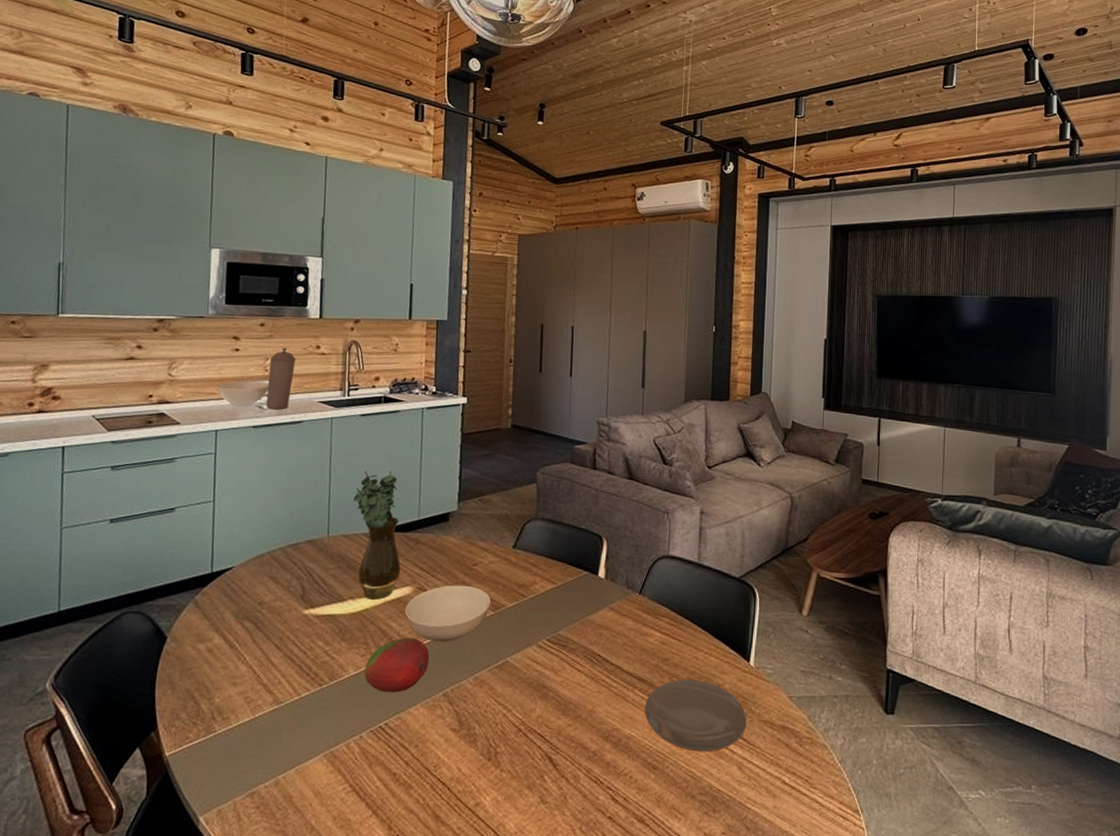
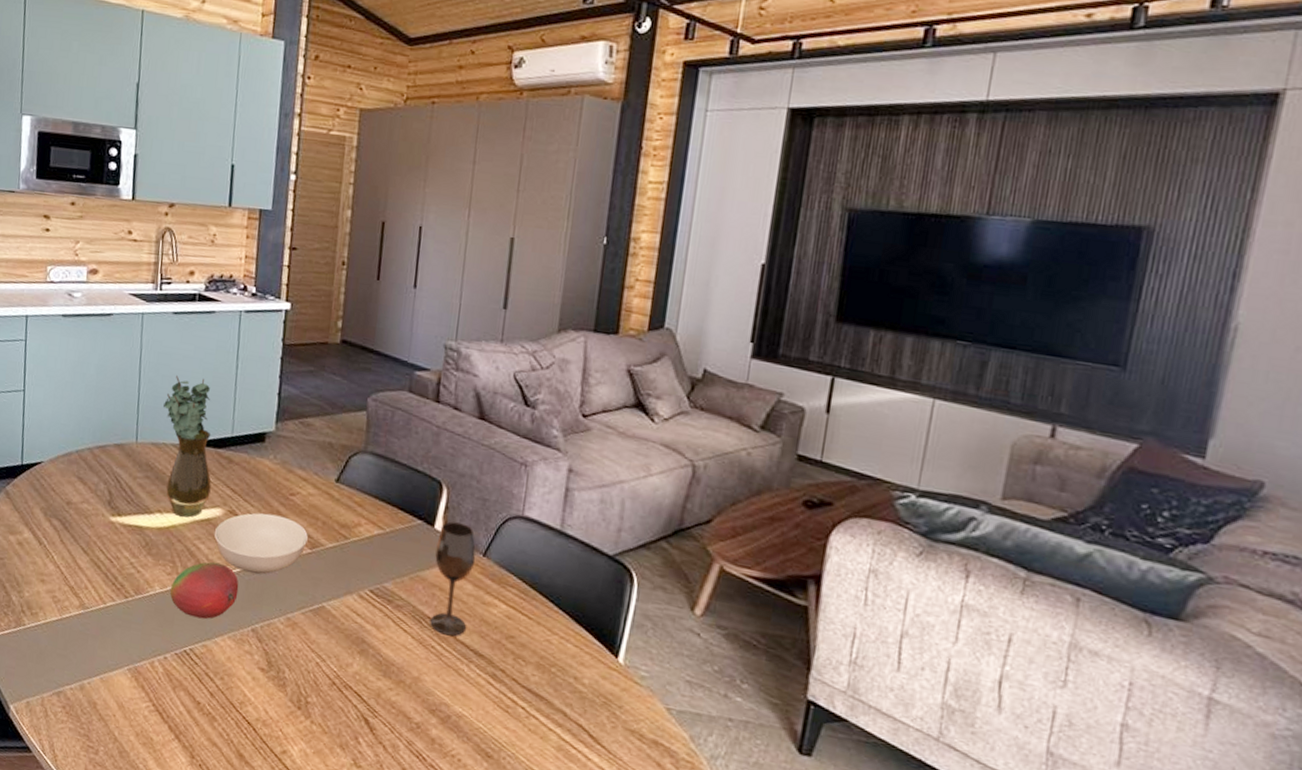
bowl: present [216,381,269,407] -> none [26,264,79,293]
canister: present [266,347,296,410] -> none [76,230,107,299]
wine glass: none [599,569,633,668] -> present [430,521,476,636]
plate: present [644,679,747,753] -> none [480,662,609,753]

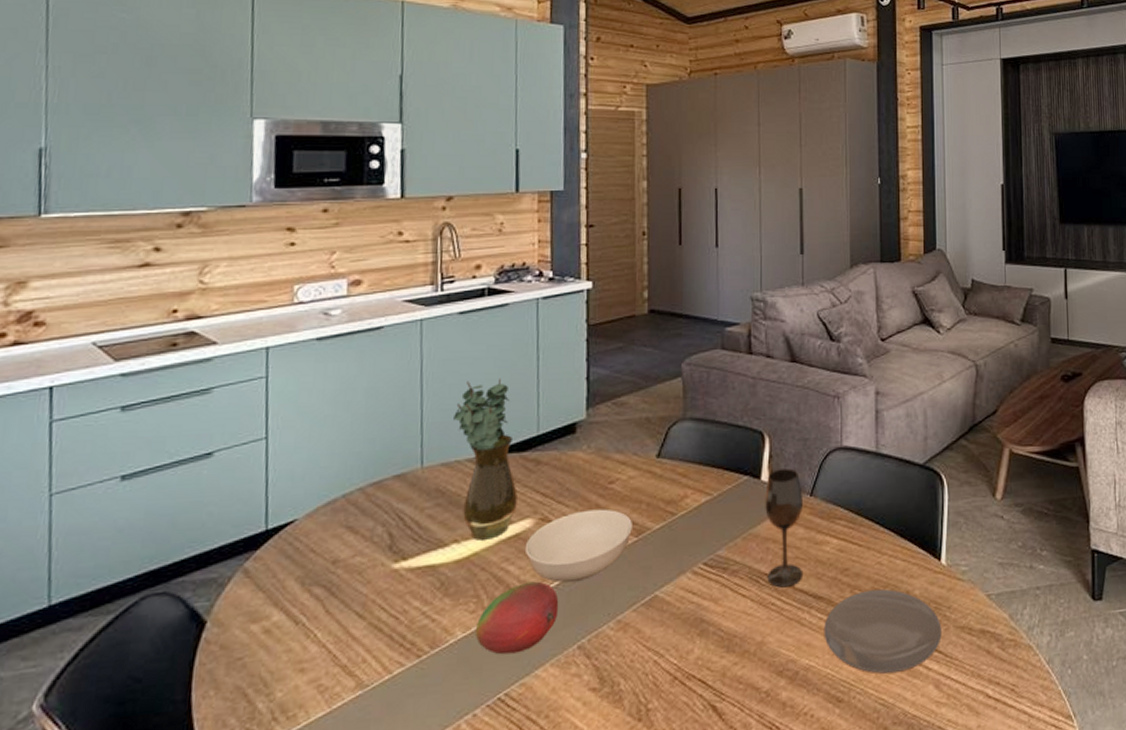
plate: none [480,662,609,753] -> present [824,589,942,675]

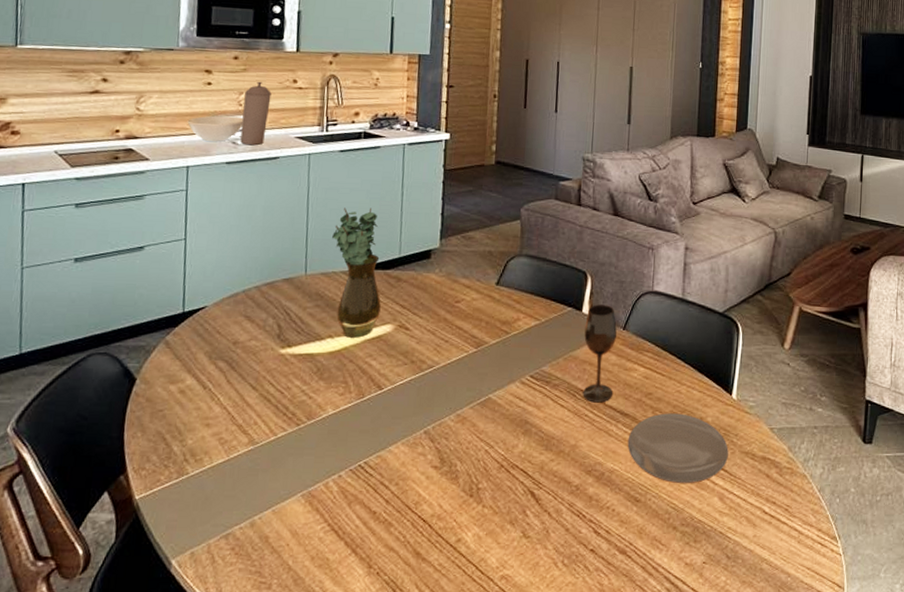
bowl: none [265,281,337,315] -> present [187,115,244,142]
canister: none [333,237,371,315] -> present [240,81,272,146]
fruit: present [475,581,559,655] -> none [342,375,411,431]
bowl: present [524,509,632,583] -> none [385,322,473,380]

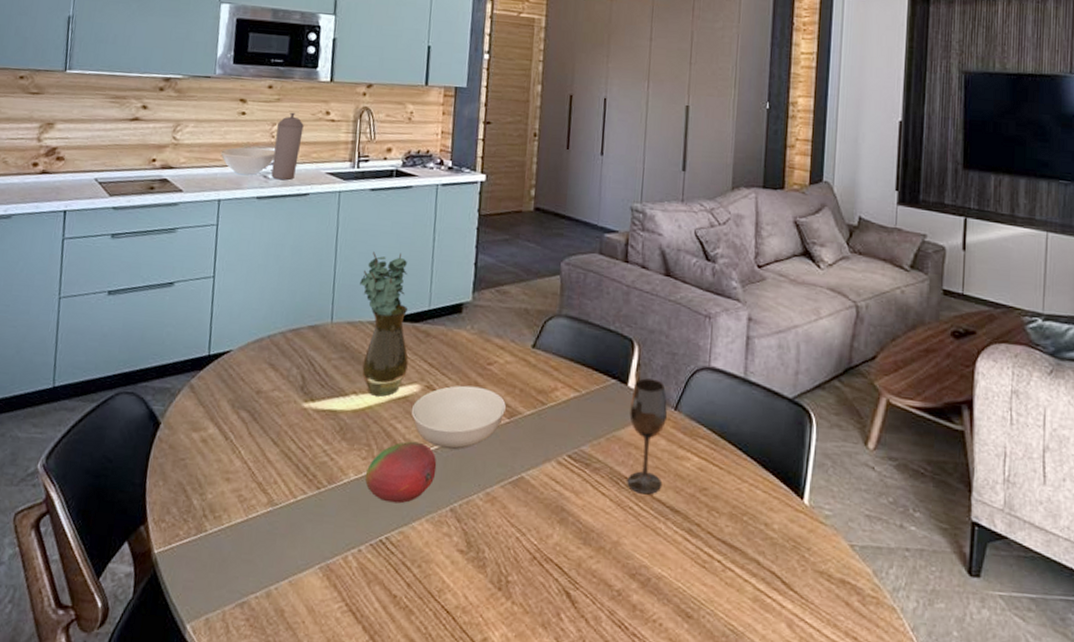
fruit: none [342,375,411,431] -> present [364,441,437,504]
bowl: none [385,322,473,380] -> present [411,385,506,450]
plate: present [627,413,729,484] -> none [678,513,799,604]

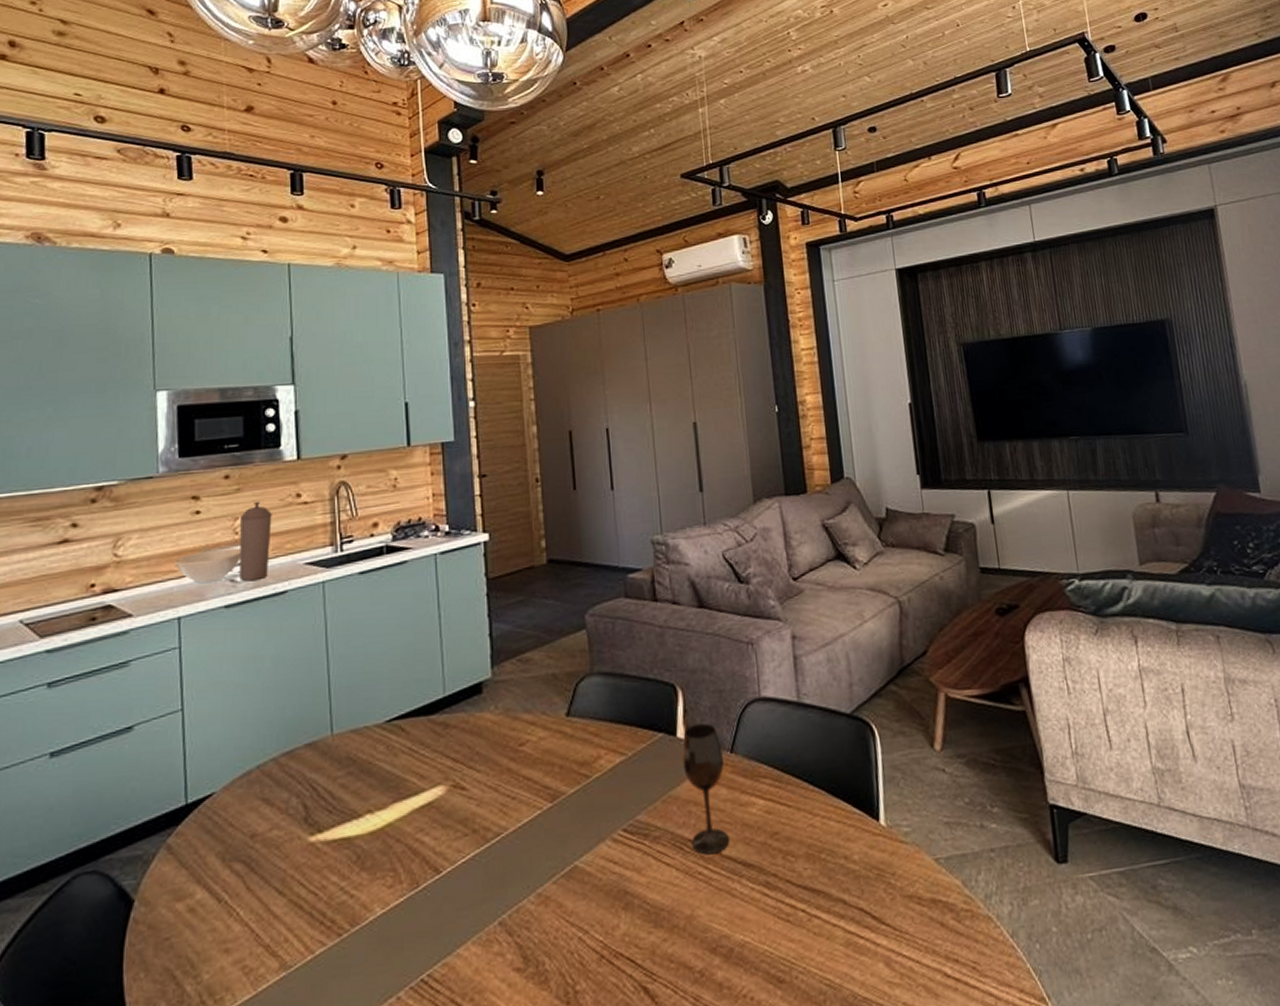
vase: present [360,251,409,397] -> none [360,638,428,810]
fruit: present [364,441,437,504] -> none [394,852,477,933]
bowl: present [411,385,506,450] -> none [438,773,546,854]

